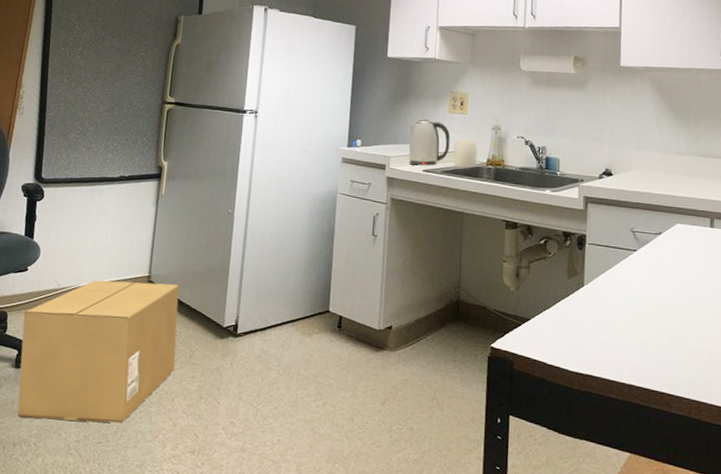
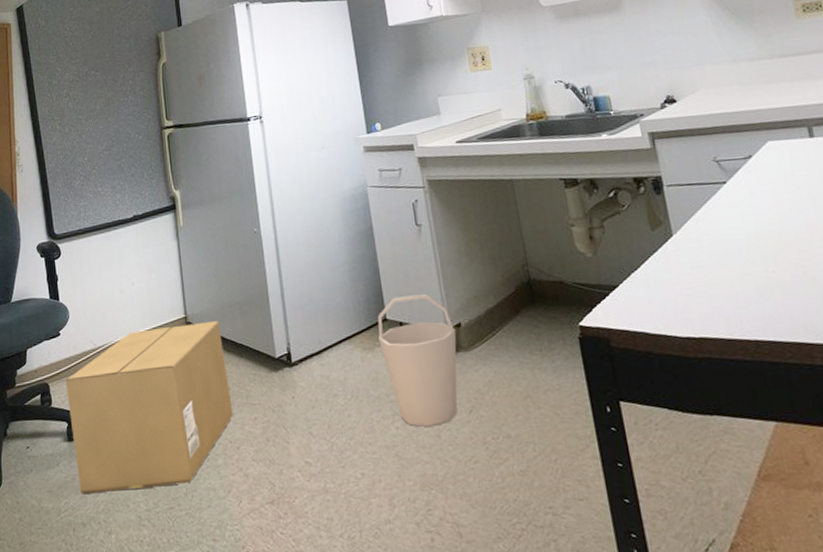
bucket: none [318,293,387,410] -> present [377,294,458,427]
kettle: present [408,119,451,166] -> none [429,84,481,139]
mug: present [453,139,478,169] -> none [484,96,516,131]

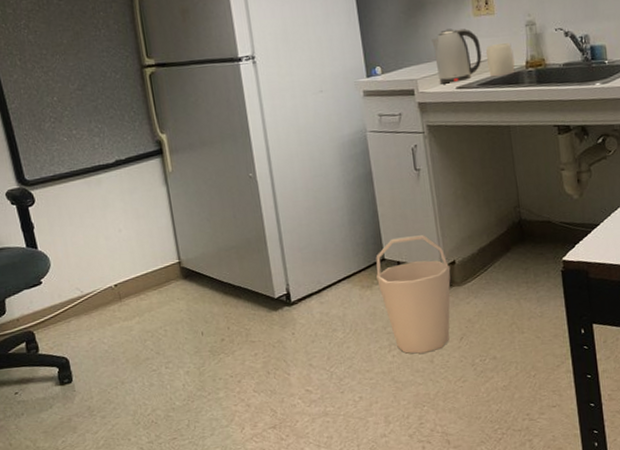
box: present [65,320,233,495] -> none [51,264,234,433]
kettle: none [429,84,481,139] -> present [431,28,482,84]
mug: none [484,96,516,131] -> present [486,42,515,77]

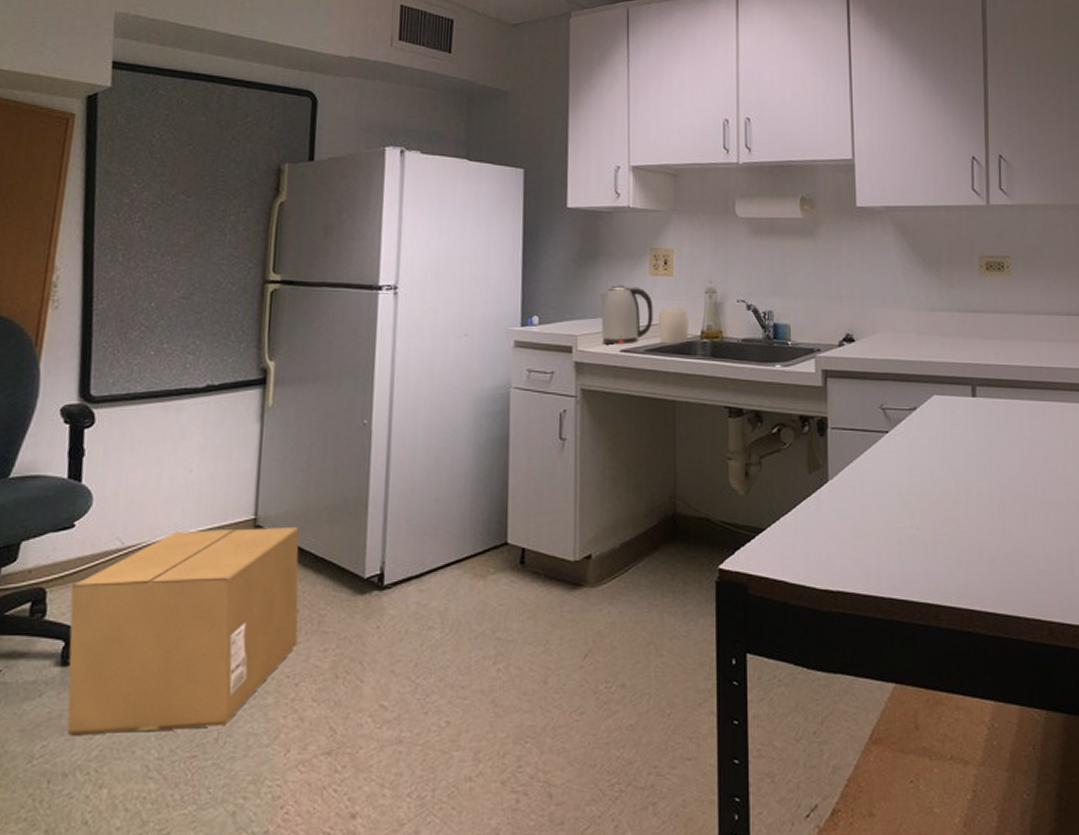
box: none [51,264,234,433] -> present [66,526,299,736]
bucket: present [375,235,451,354] -> none [494,518,585,670]

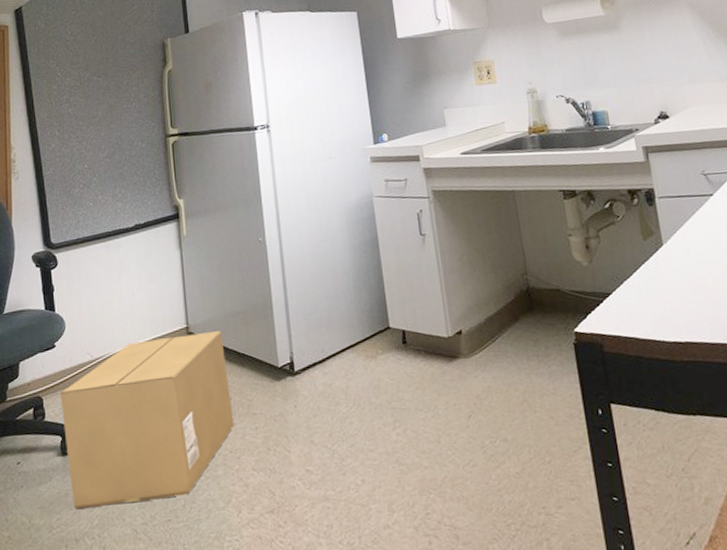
kettle: present [600,285,653,345] -> none [436,97,485,150]
mug: present [658,307,689,344] -> none [489,109,518,143]

